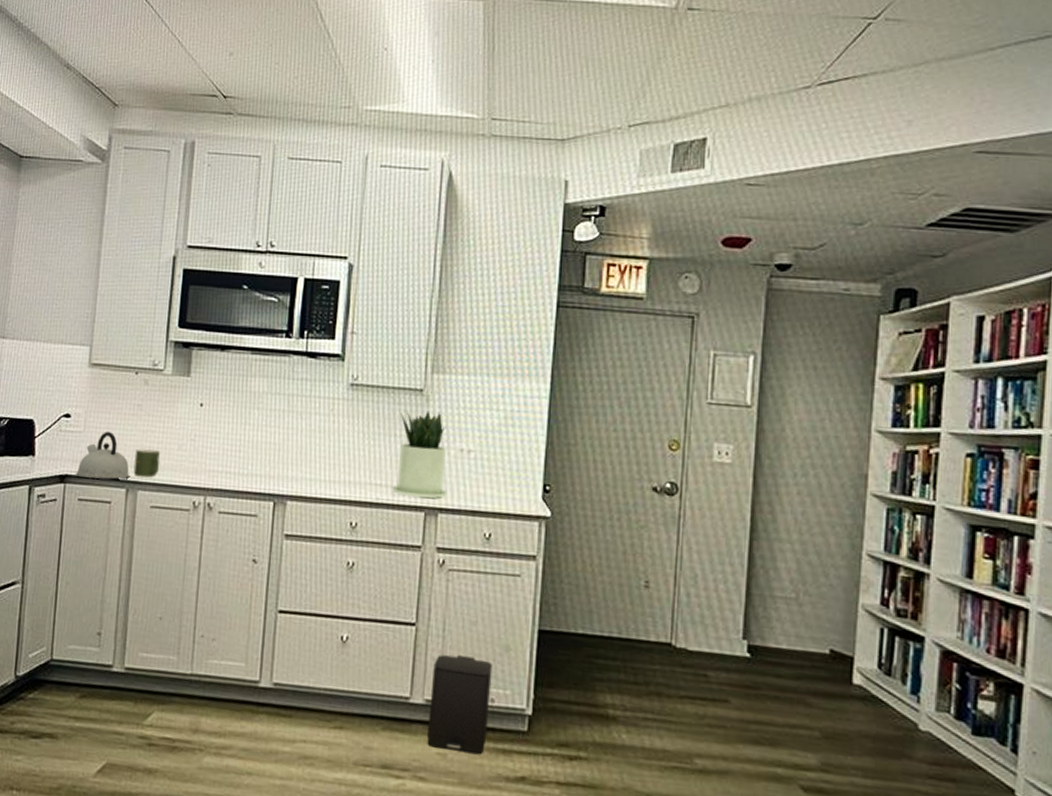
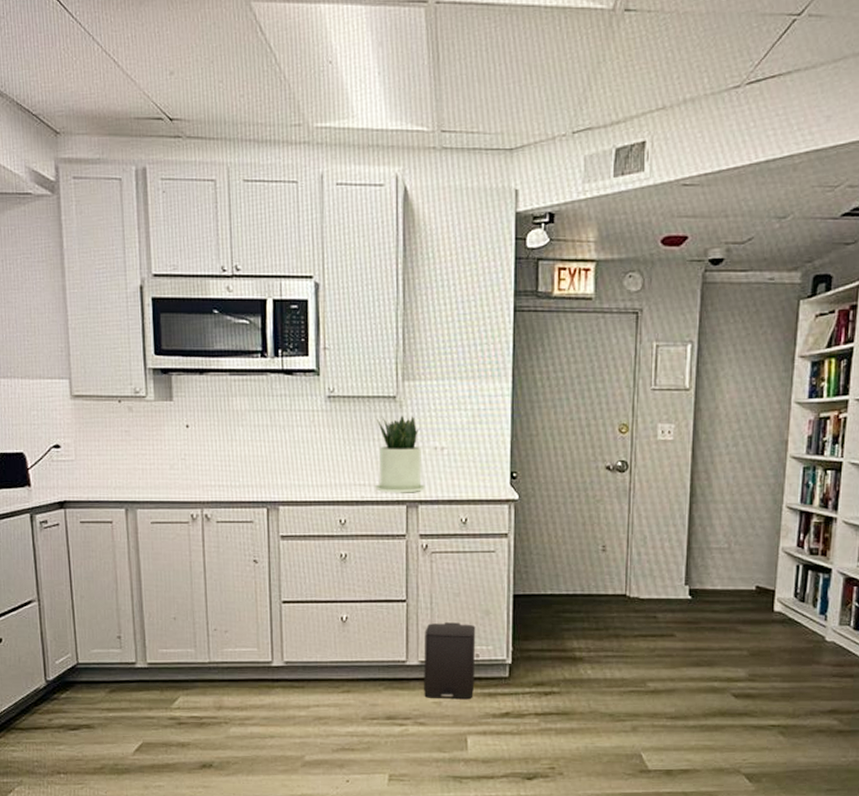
kettle: present [75,430,130,480] -> none [73,457,126,502]
mug: present [133,449,160,479] -> none [129,471,155,498]

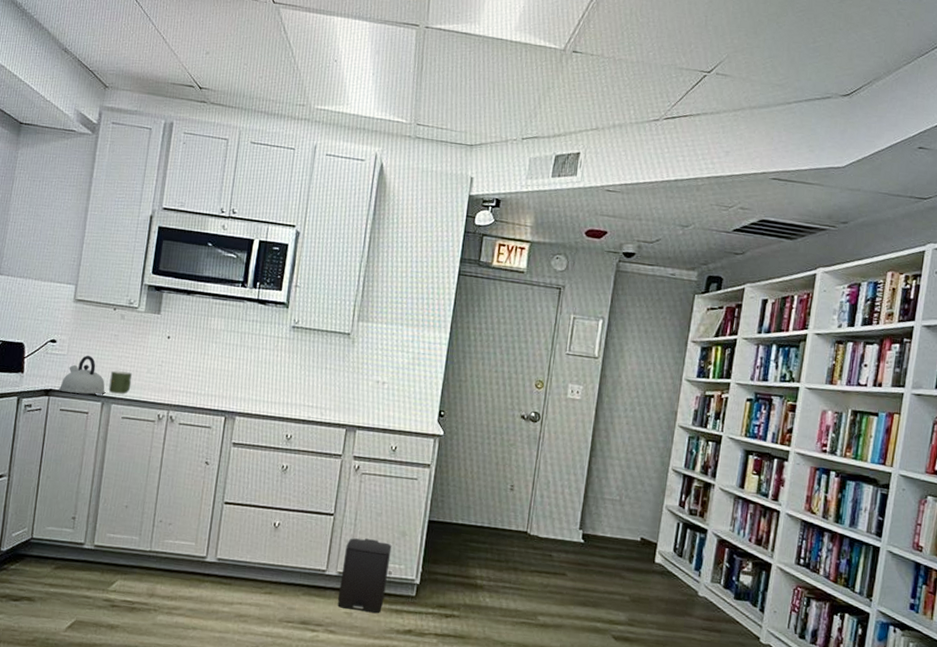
kettle: none [73,457,126,502] -> present [58,355,105,395]
mug: none [129,471,155,498] -> present [108,370,132,395]
planter: present [375,415,426,493] -> none [321,349,366,419]

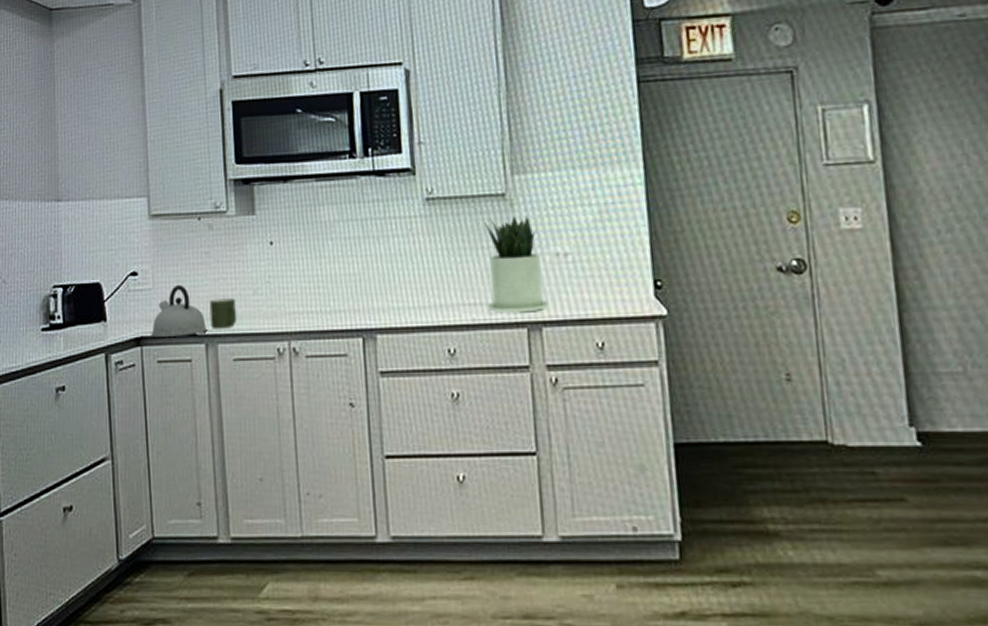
planter: none [321,349,366,419] -> present [484,216,549,314]
pedal bin: present [337,538,392,614] -> none [563,482,635,592]

